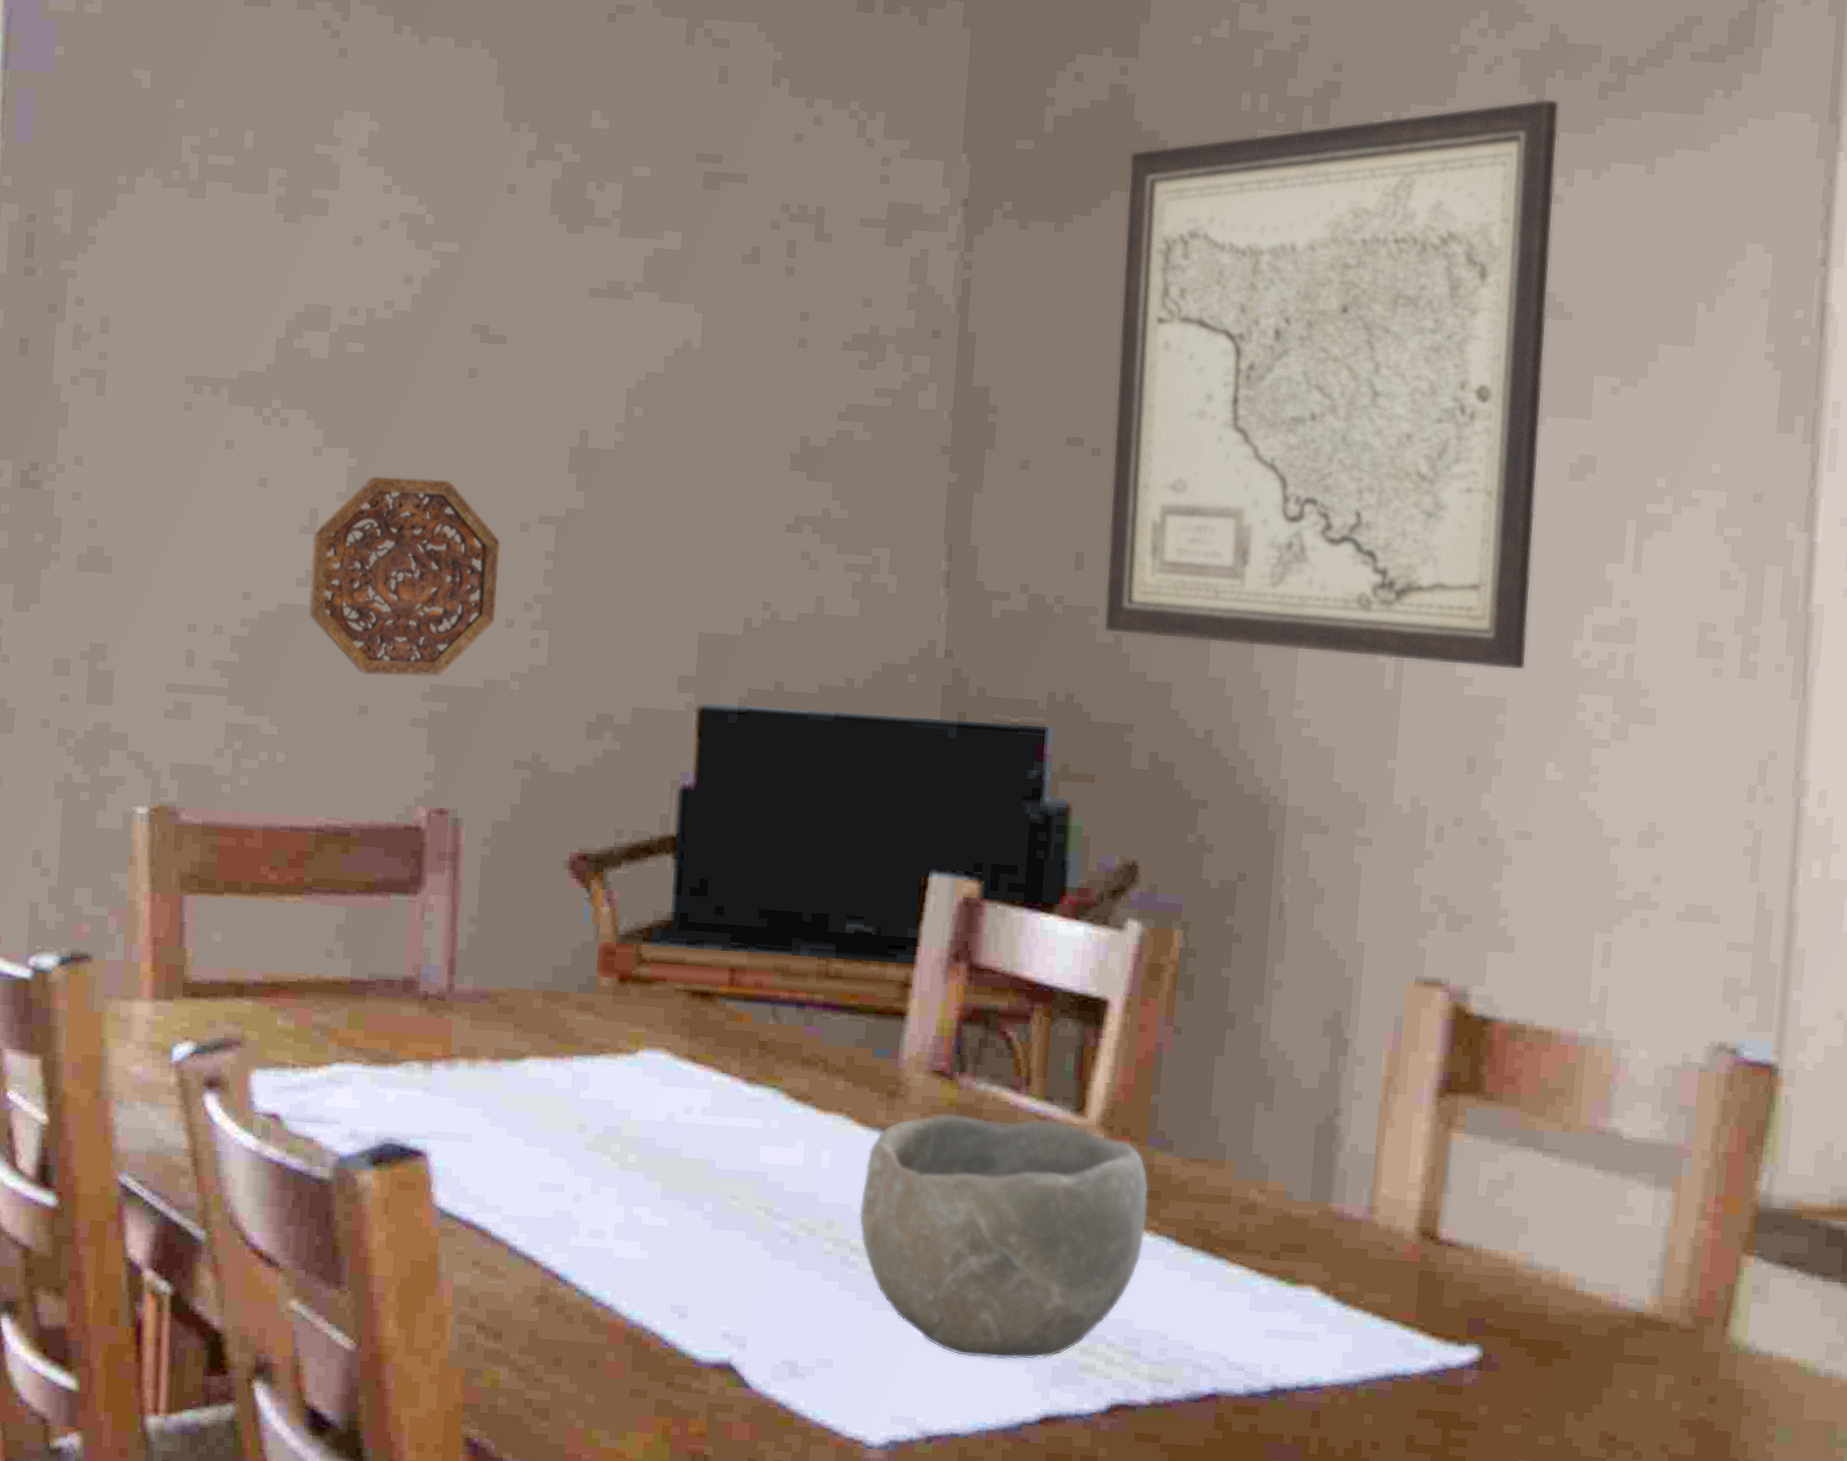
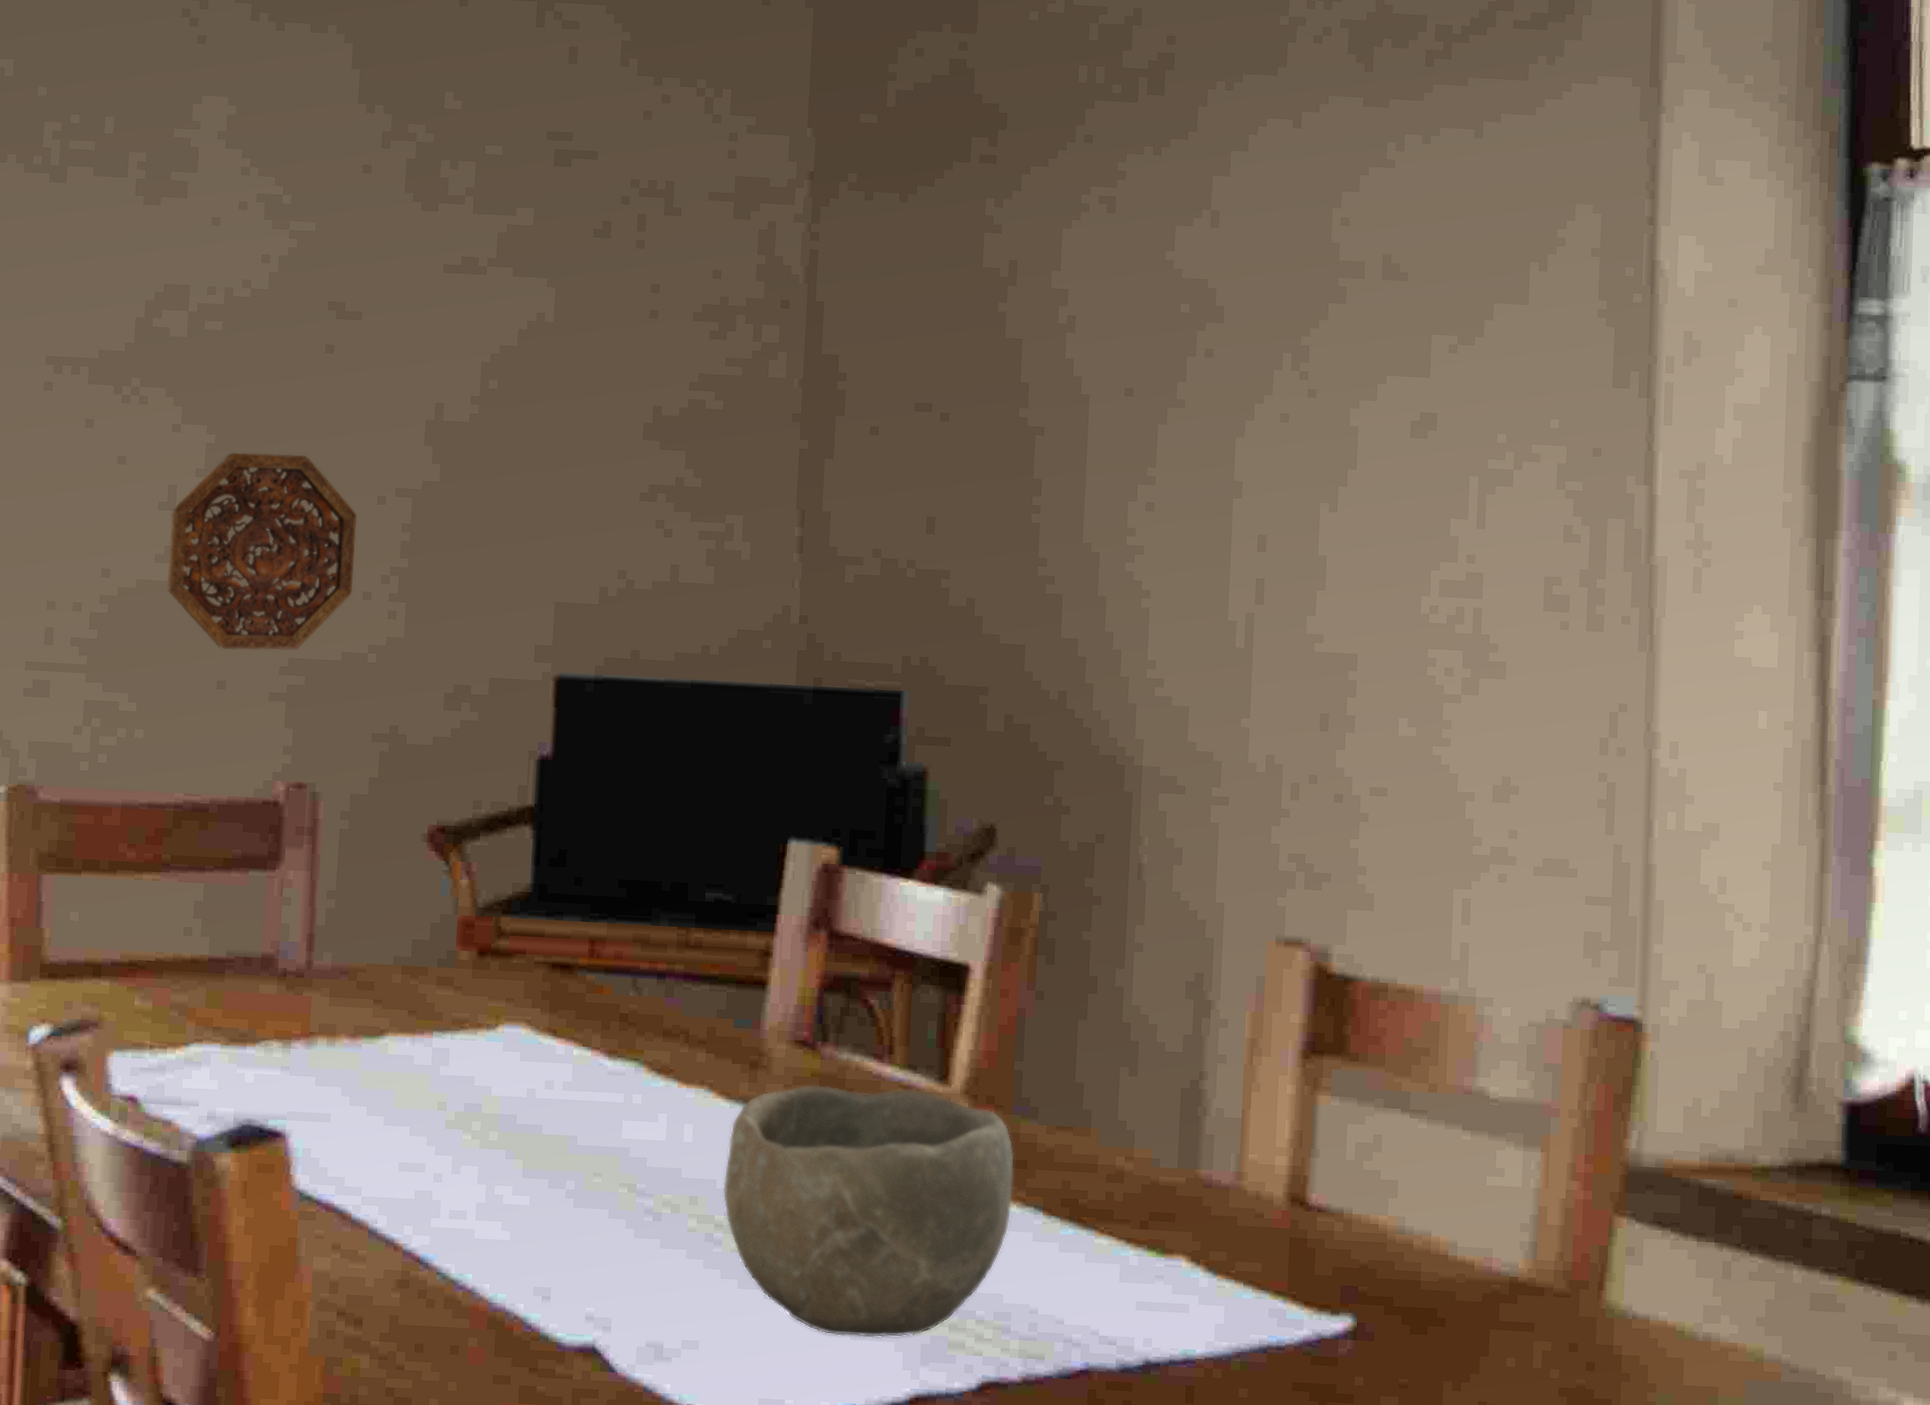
wall art: present [1103,98,1560,671] -> none [956,66,1388,627]

